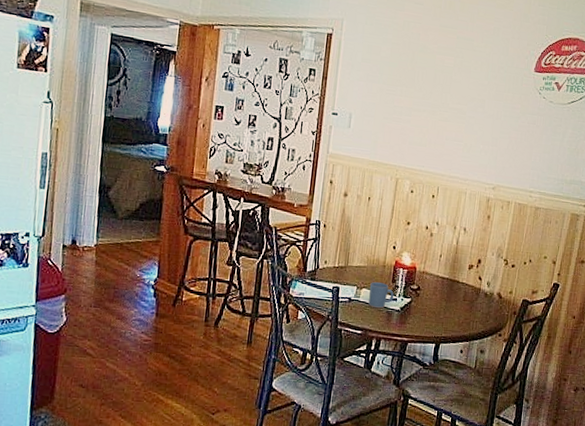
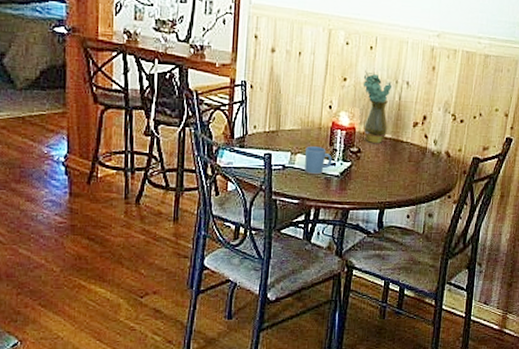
vase: none [423,216,451,283] -> present [363,70,392,143]

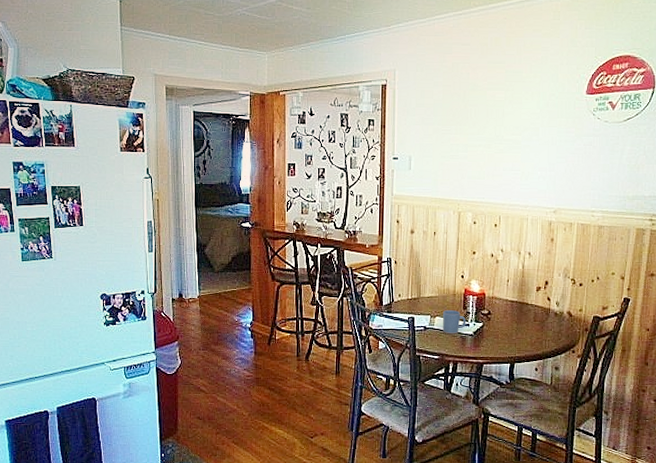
vase: present [363,70,392,143] -> none [490,244,515,306]

